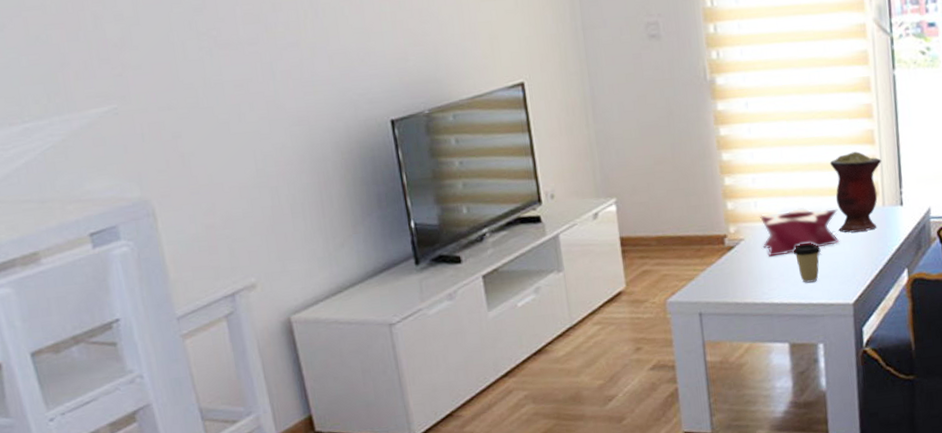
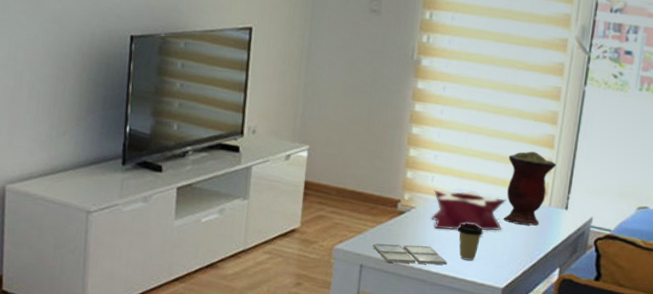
drink coaster: none [708,276,790,304] -> present [373,243,448,265]

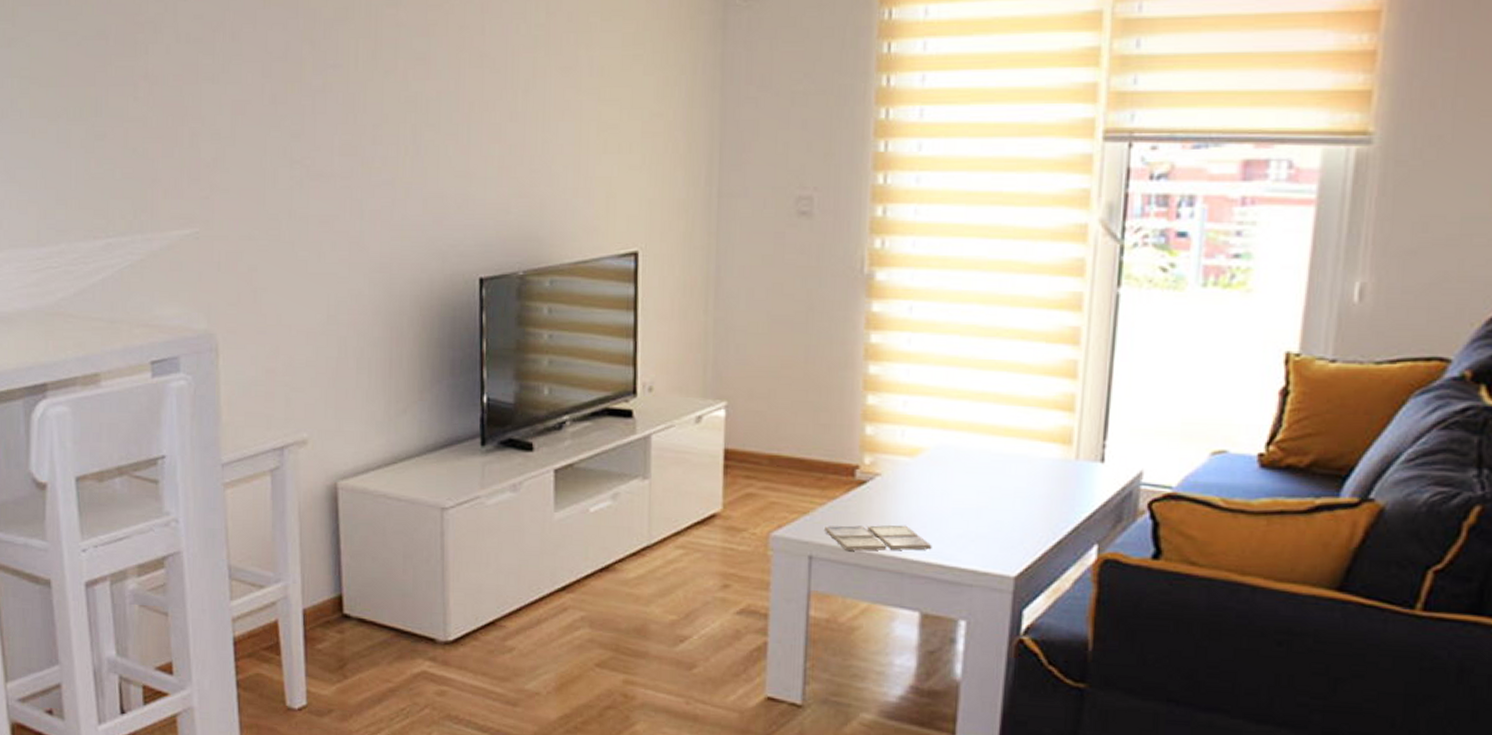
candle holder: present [431,189,507,236] -> none [905,445,1012,507]
coffee cup: present [457,223,483,261] -> none [943,491,981,542]
vase: present [503,151,557,226] -> none [1010,385,1083,488]

